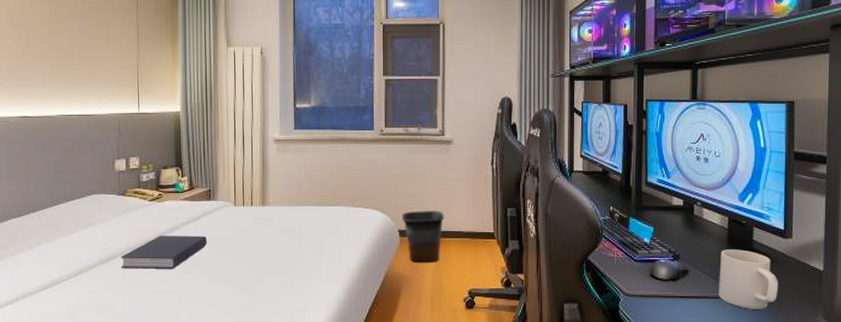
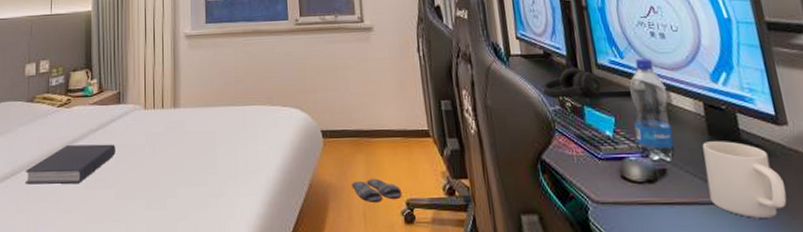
waste bin: present [401,211,445,263] -> none [323,106,372,169]
slippers: none [422,272,466,291] -> present [351,179,402,202]
headphones: none [597,182,647,211] -> present [542,65,602,99]
bottle: none [668,179,700,265] -> present [629,59,675,163]

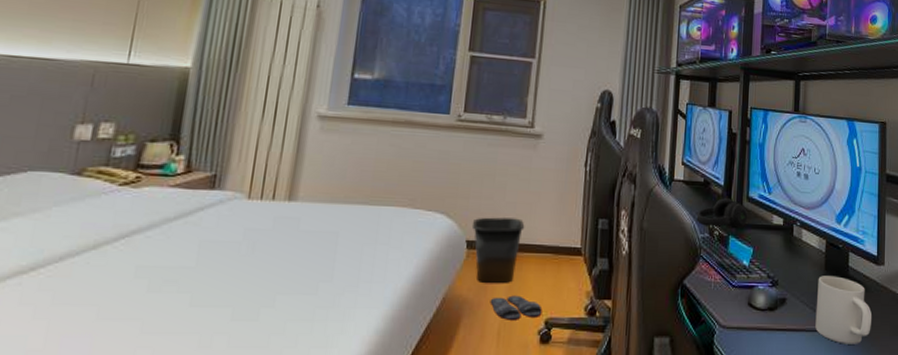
book: present [25,144,115,185] -> none [51,236,199,284]
waste bin: none [323,106,372,169] -> present [471,217,525,284]
bottle: present [629,59,675,163] -> none [766,196,800,293]

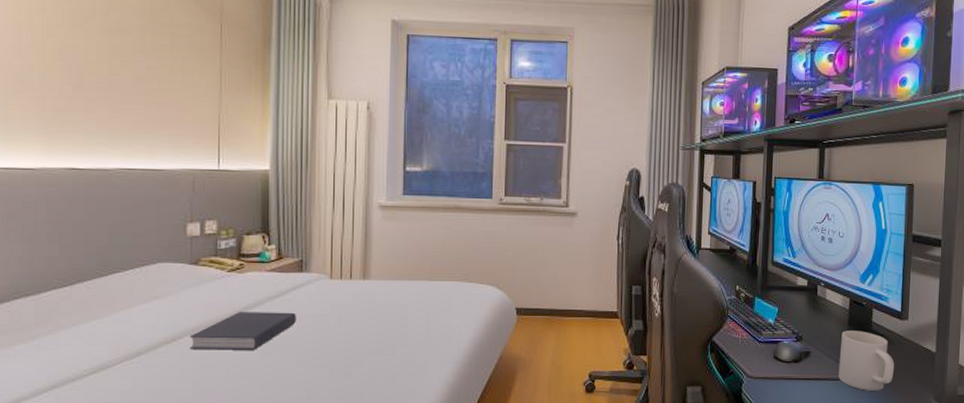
book: none [51,236,199,284] -> present [189,312,296,350]
waste bin: present [471,217,525,284] -> none [519,287,566,344]
slippers: present [490,295,542,320] -> none [540,353,586,374]
headphones: present [696,195,748,229] -> none [723,261,773,291]

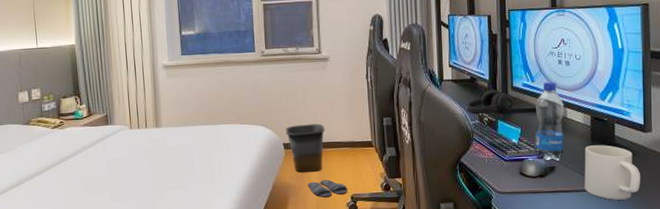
book: present [189,312,296,350] -> none [28,158,107,192]
waste bin: none [519,287,566,344] -> present [285,124,325,173]
slippers: none [540,353,586,374] -> present [307,180,348,198]
headphones: none [723,261,773,291] -> present [466,88,514,115]
bottle: none [791,259,824,346] -> present [535,82,564,162]

